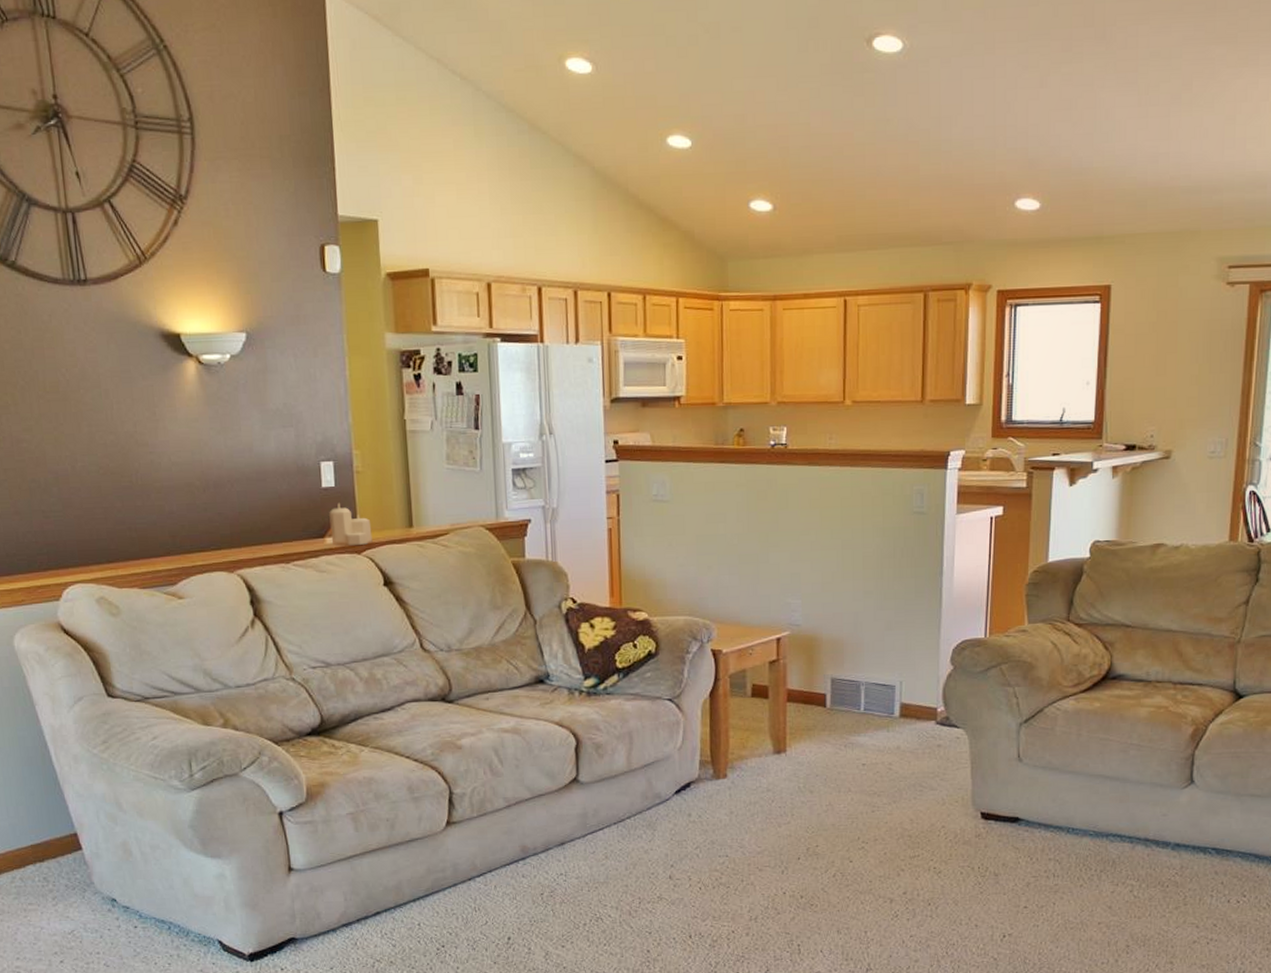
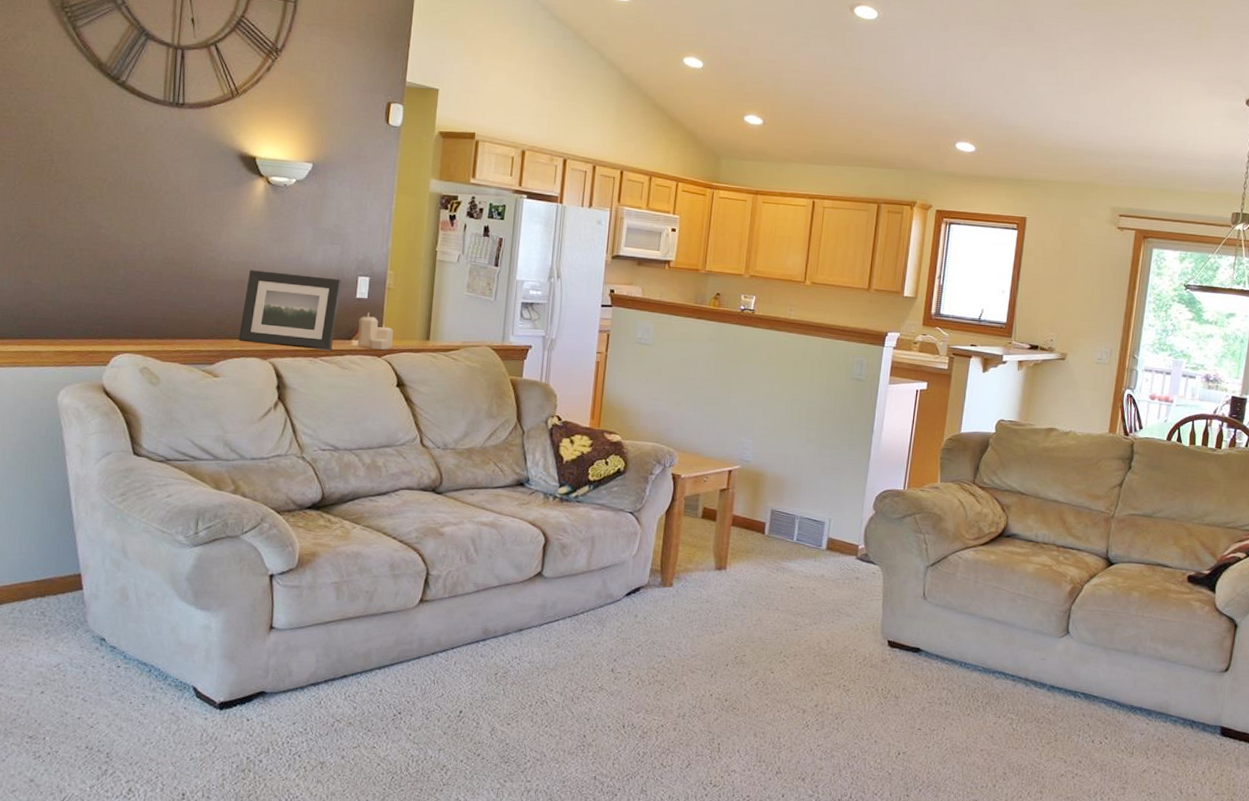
picture frame: none [196,468,305,555] -> present [238,270,342,351]

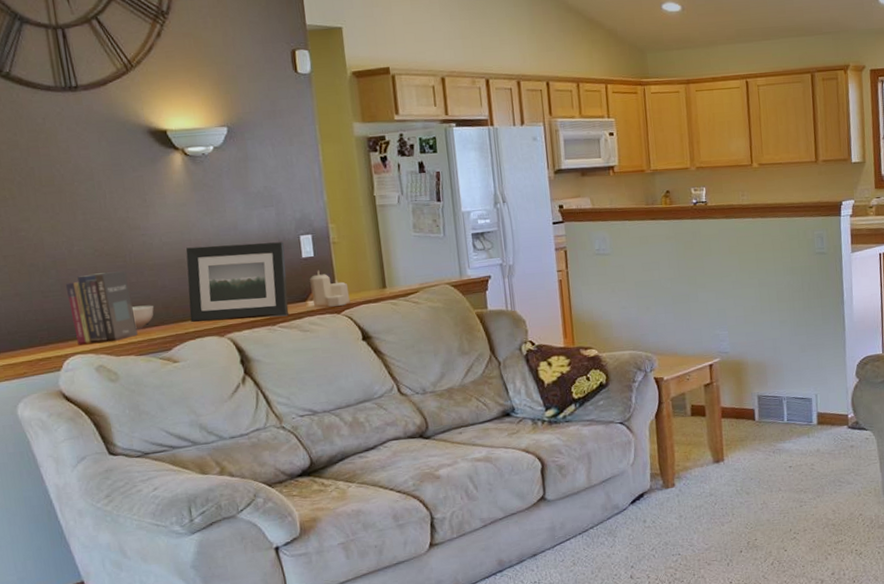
books: none [129,279,189,348] -> present [65,271,138,345]
bowl: none [186,316,208,339] -> present [131,305,155,329]

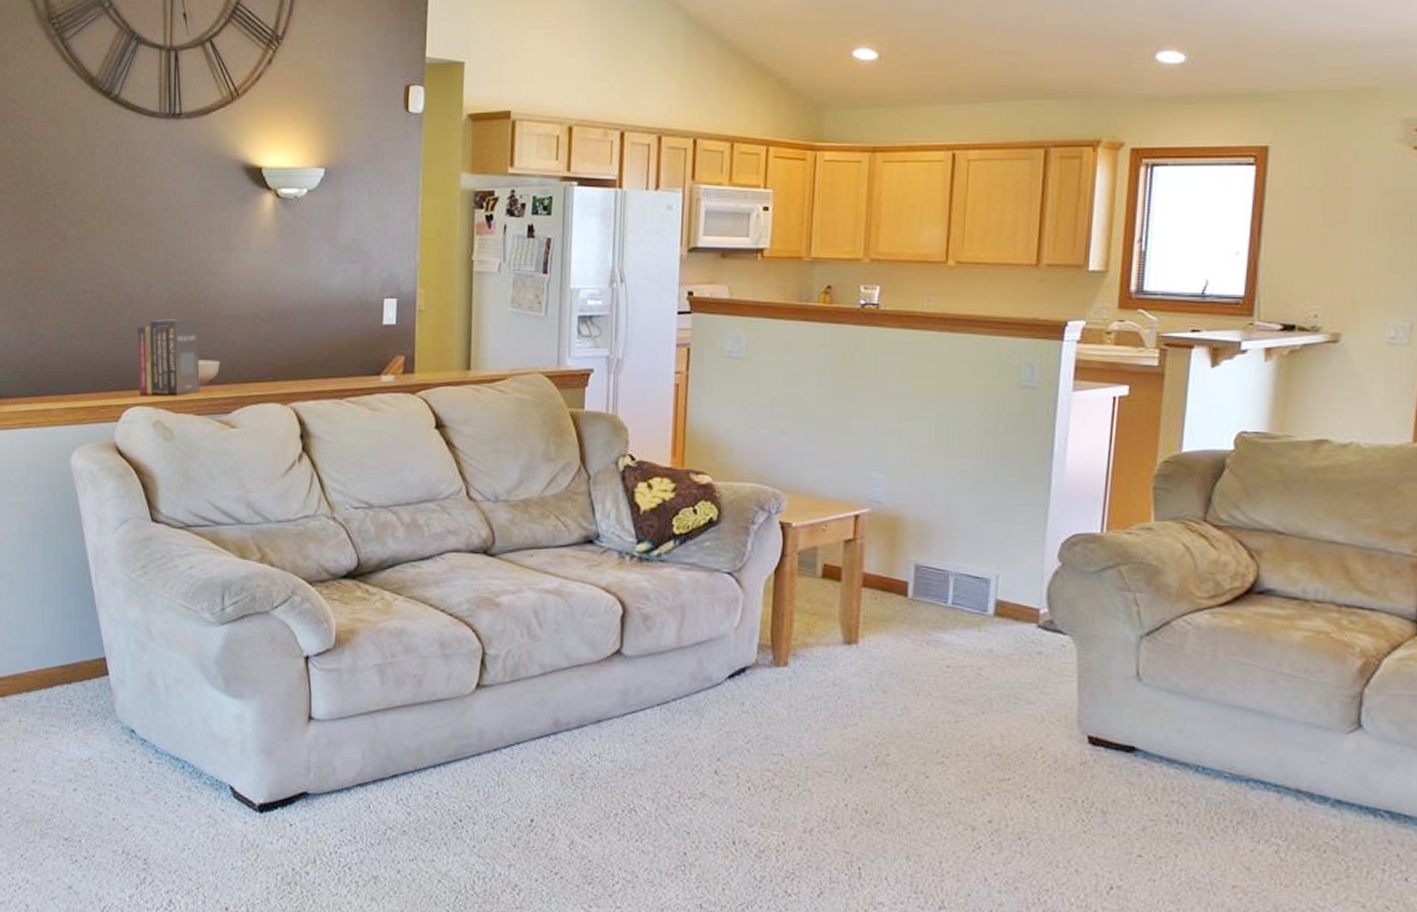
picture frame: present [185,242,289,323] -> none [255,300,365,390]
candle: present [310,270,351,308] -> none [387,340,429,385]

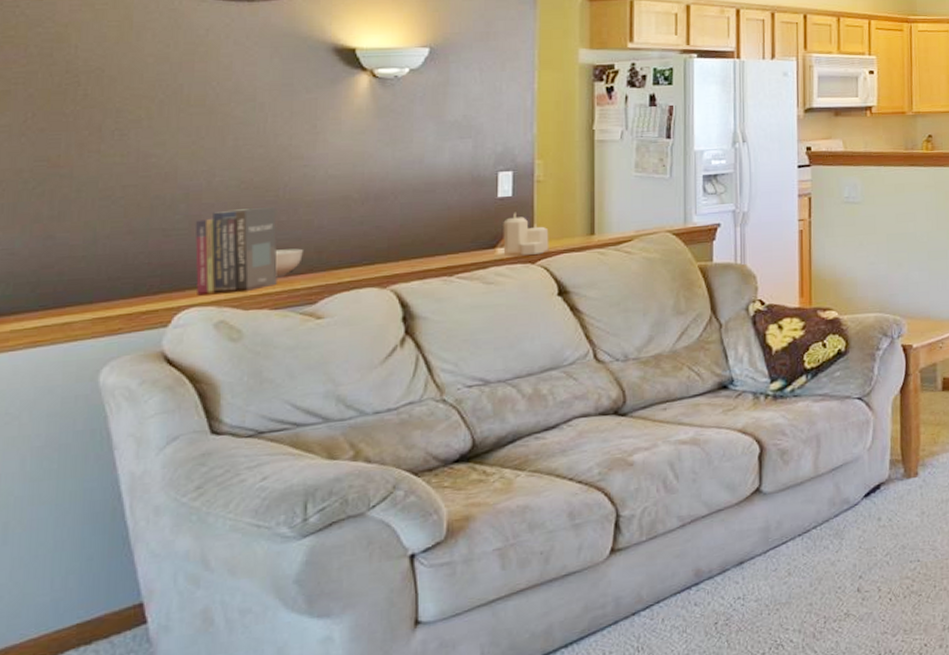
candle: none [387,340,429,385] -> present [503,212,549,256]

